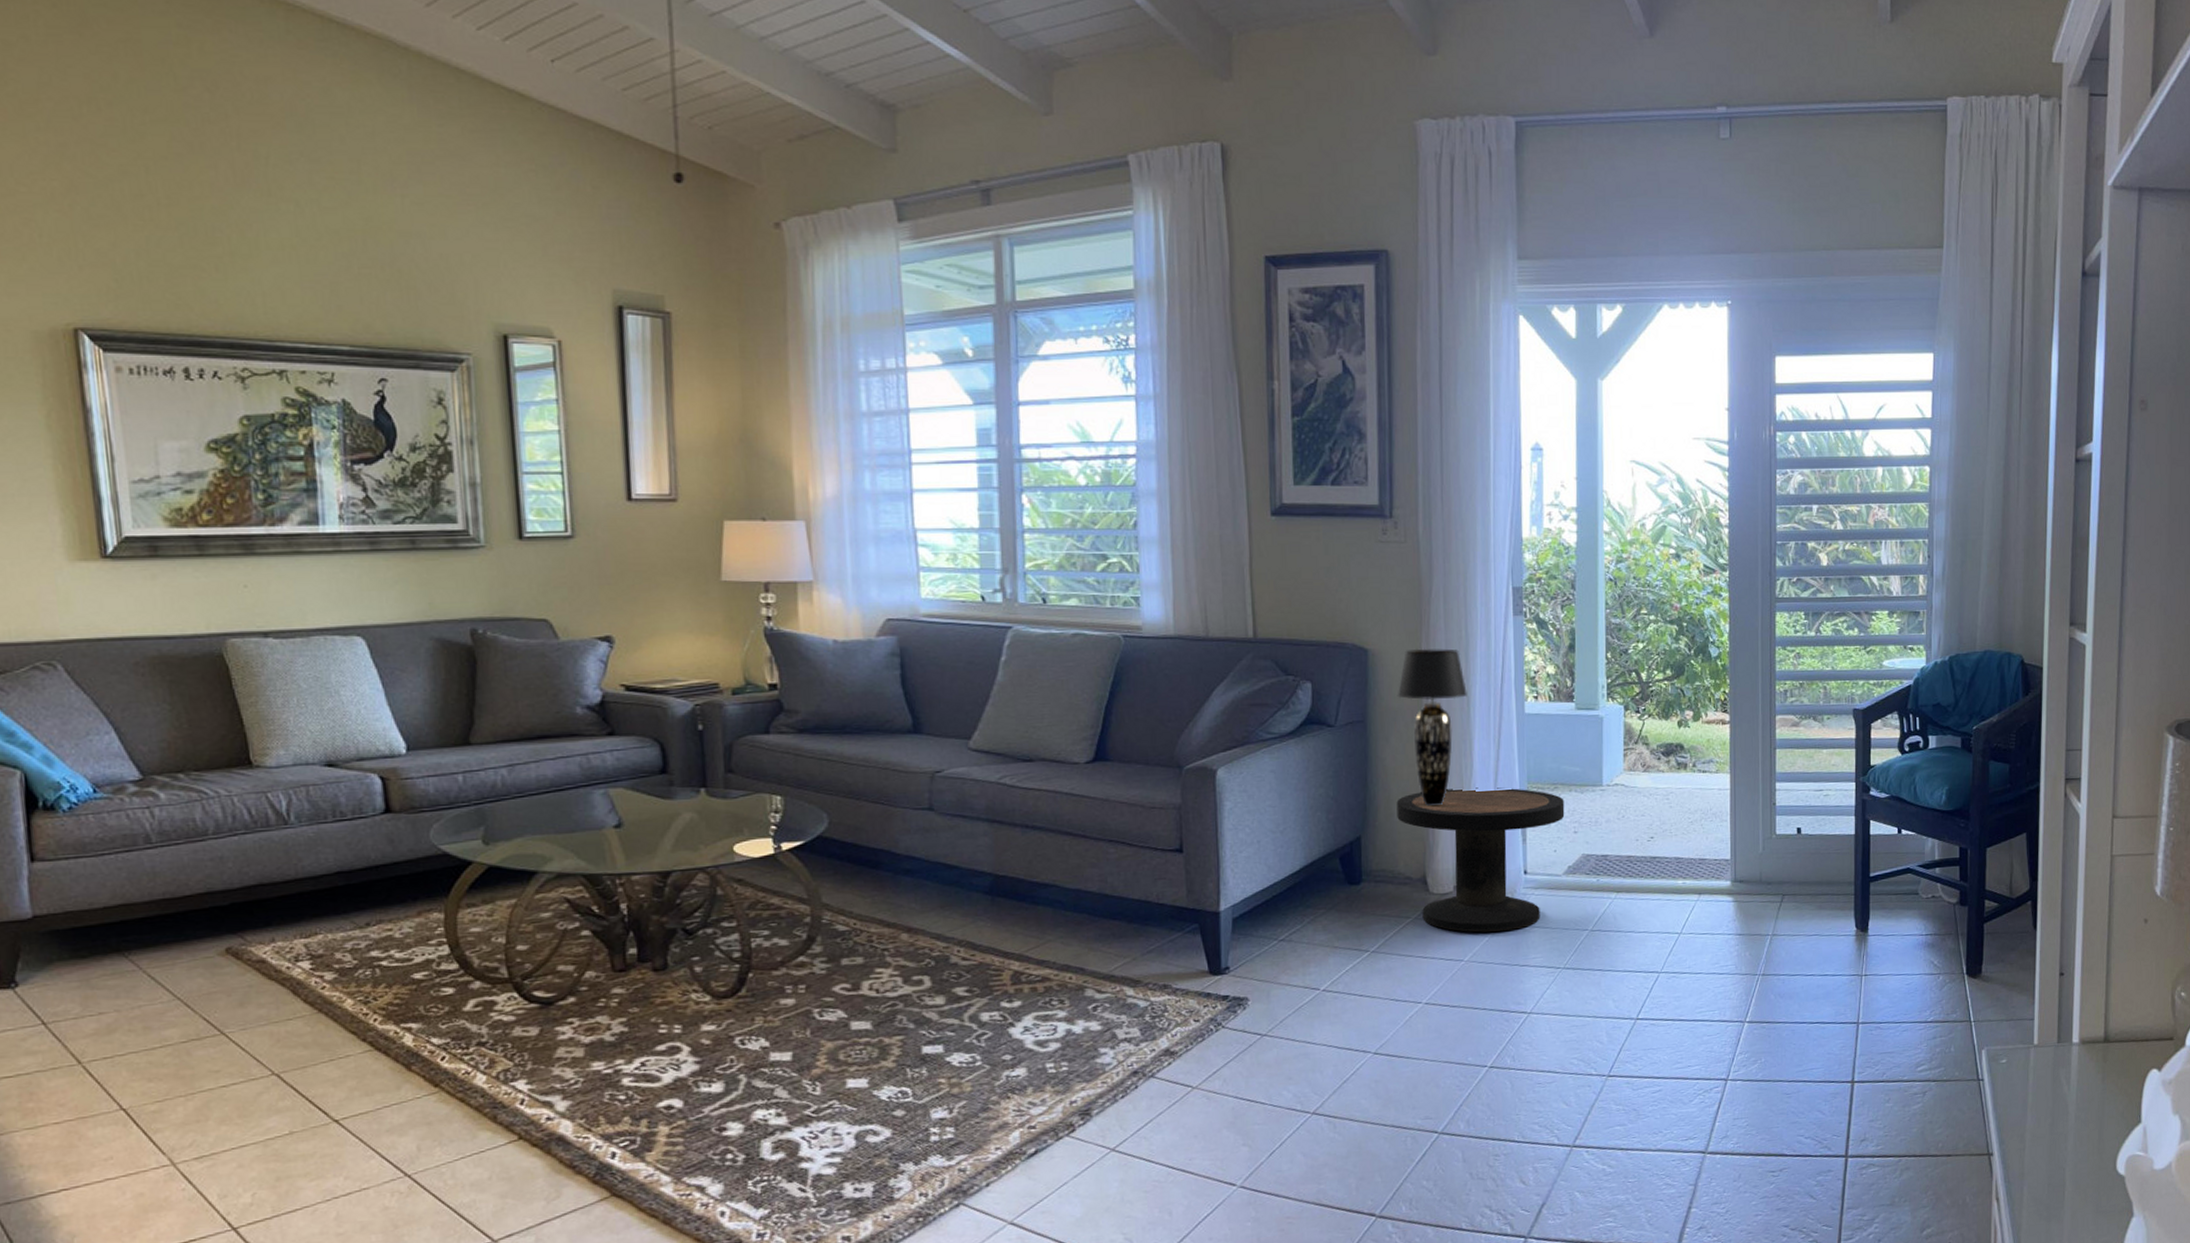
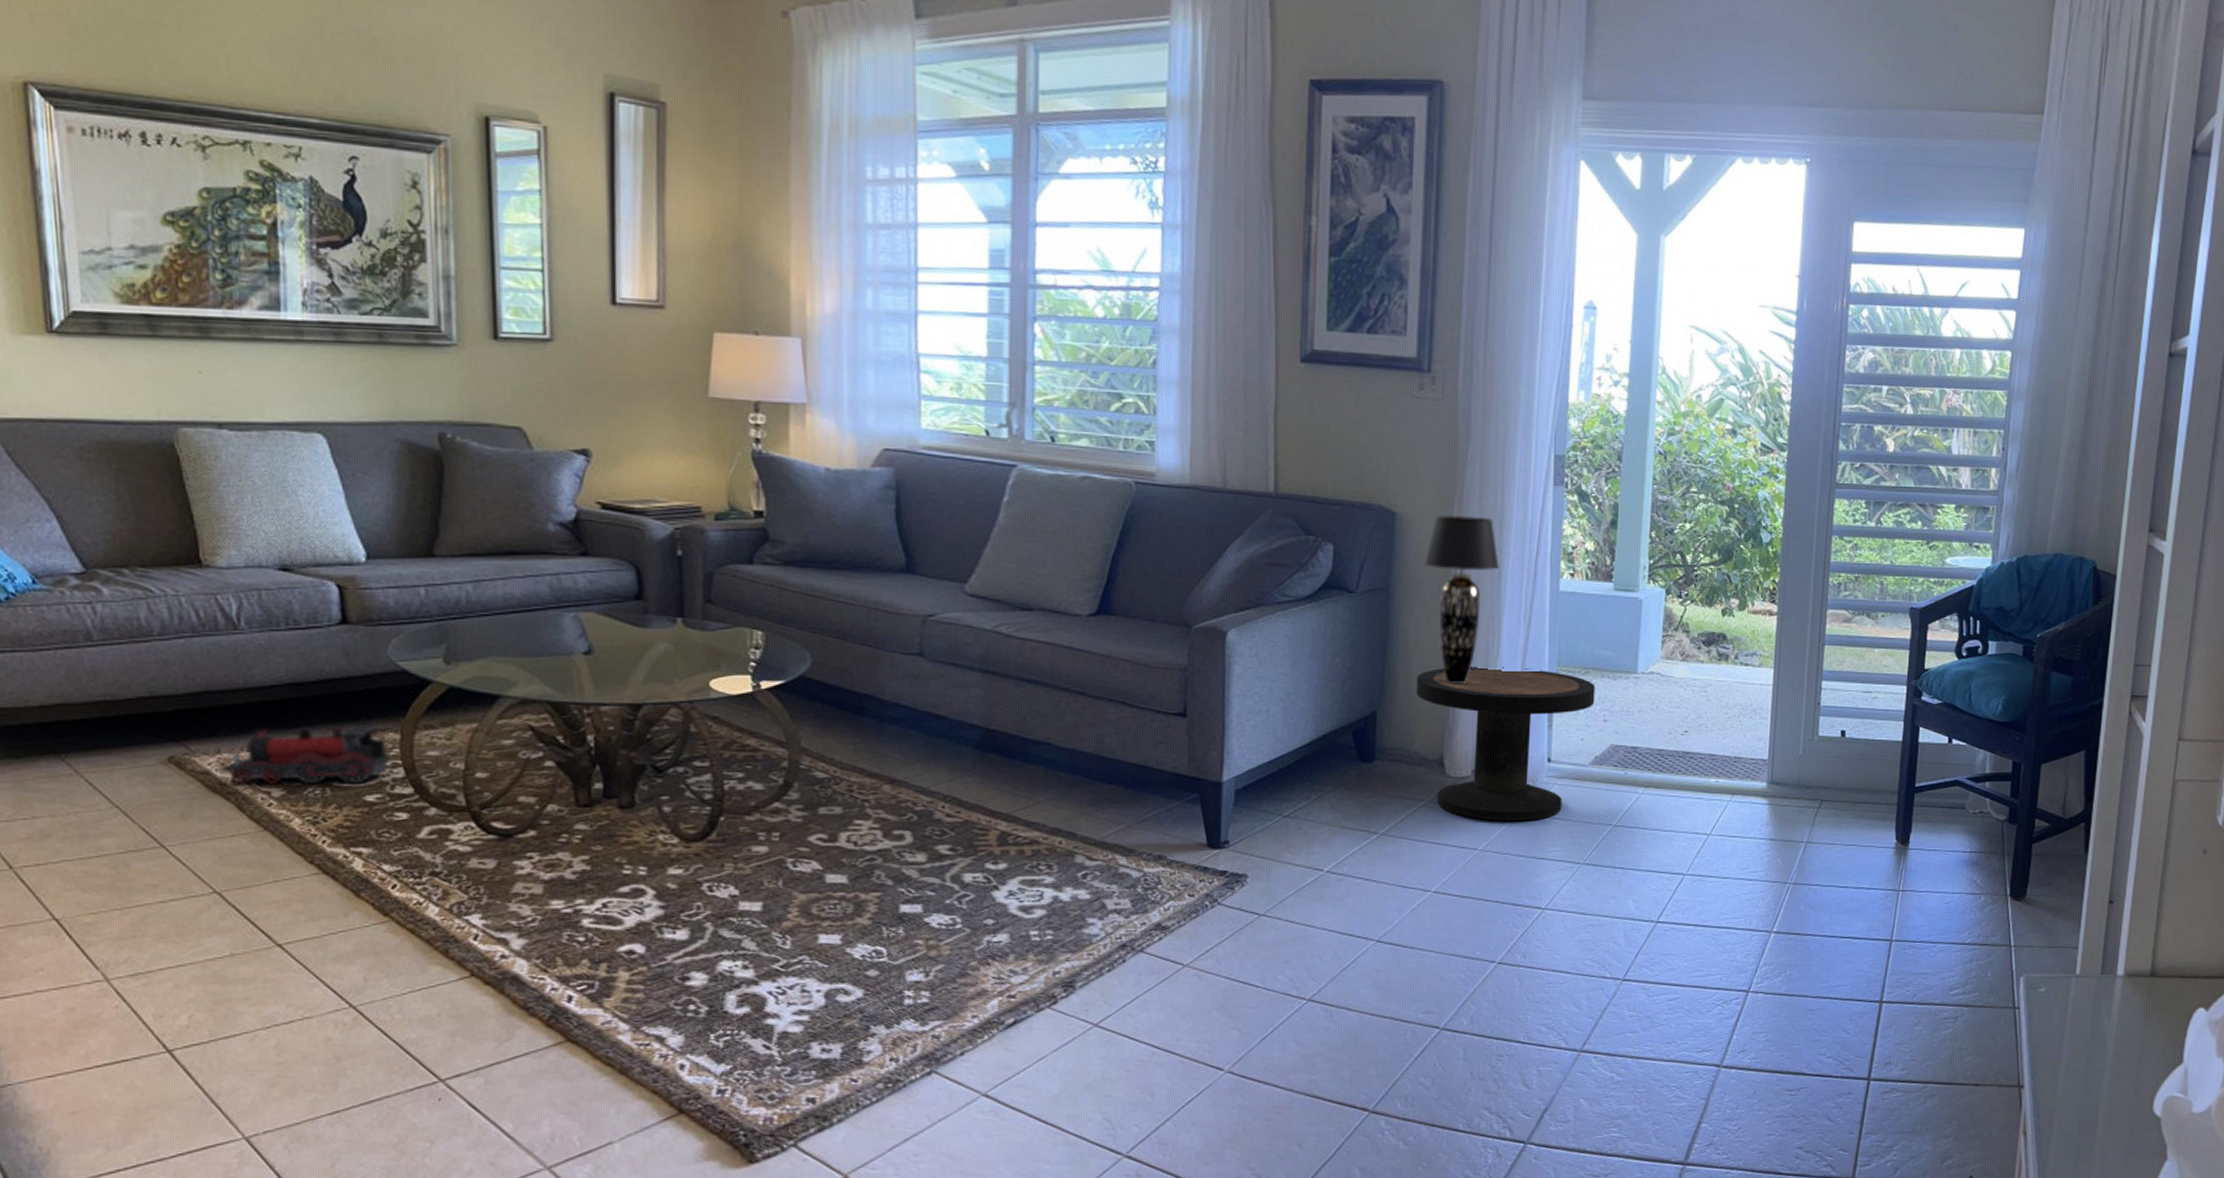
toy train: none [274,908,435,970] -> present [219,726,390,784]

